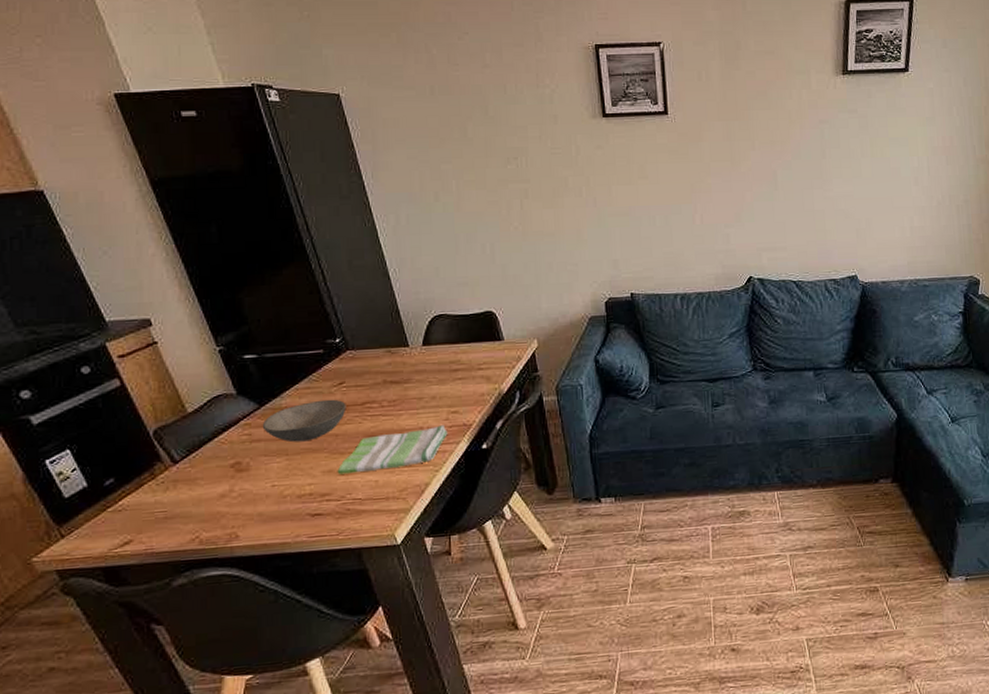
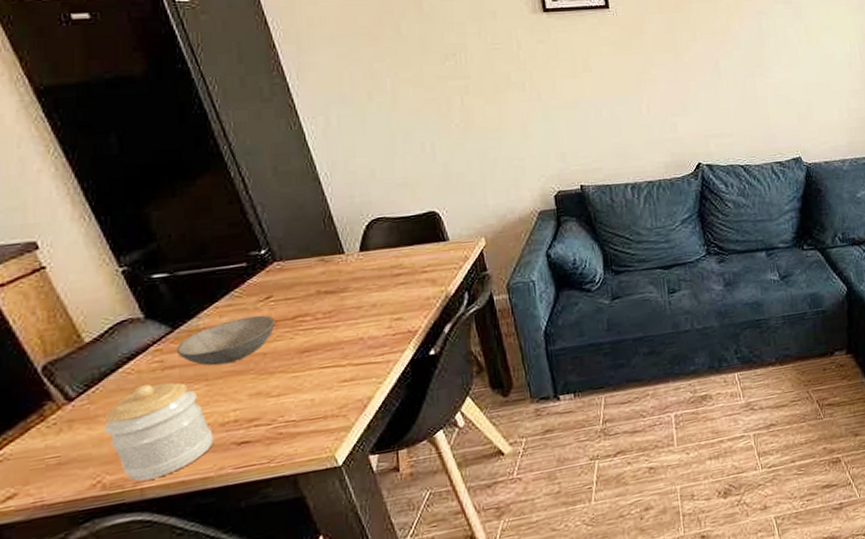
jar: none [202,455,292,540] -> present [104,383,214,482]
dish towel: present [337,425,448,475] -> none [266,333,391,396]

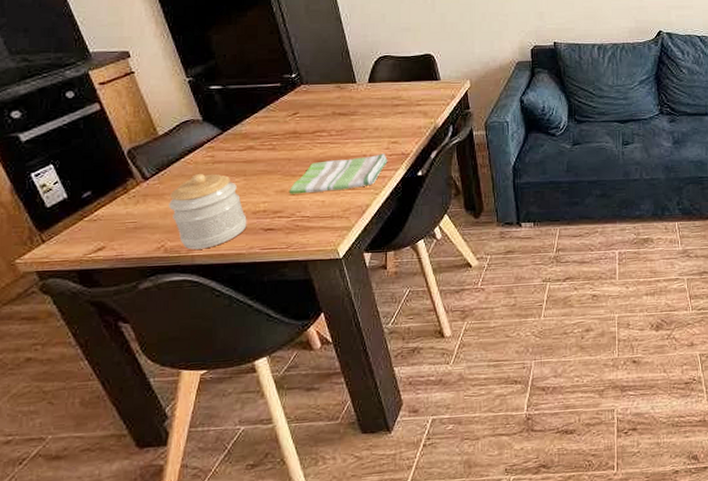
soup bowl: present [176,315,275,366] -> none [224,127,299,165]
dish towel: none [266,333,391,396] -> present [288,153,388,194]

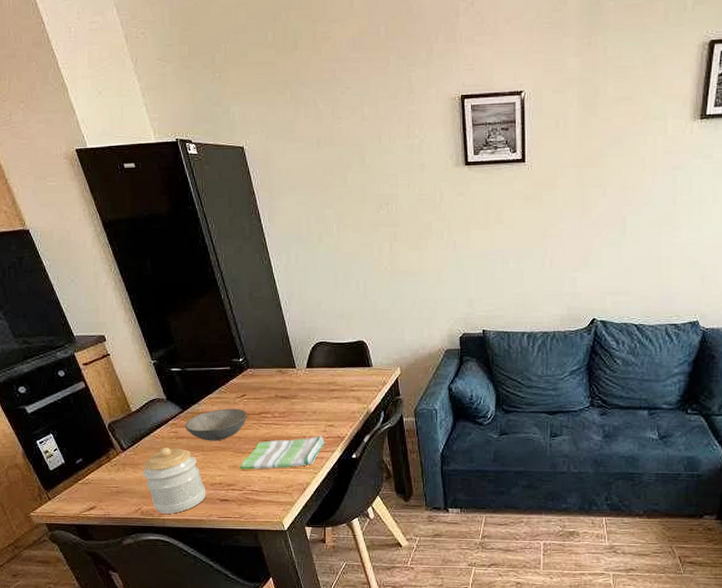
soup bowl: none [224,127,299,165] -> present [185,408,247,441]

